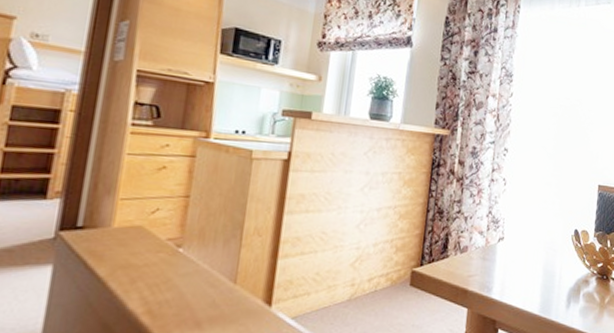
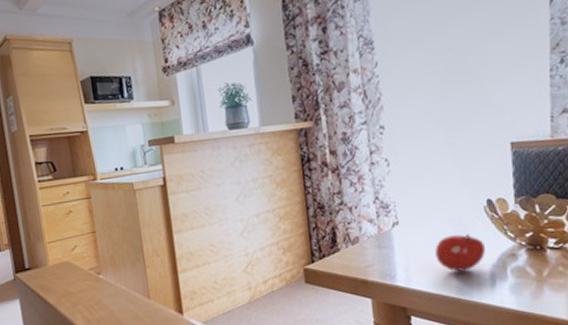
fruit: none [528,257,567,291] -> present [435,234,485,272]

